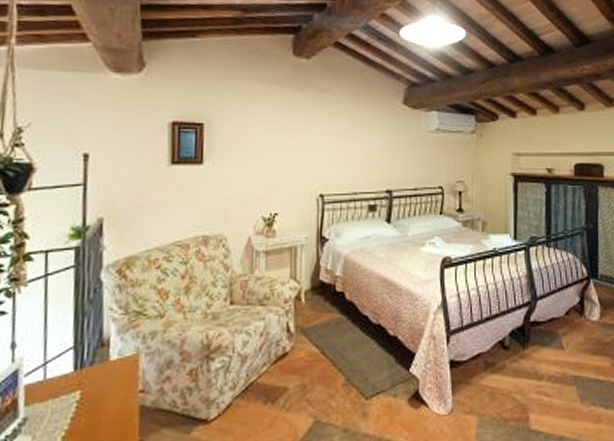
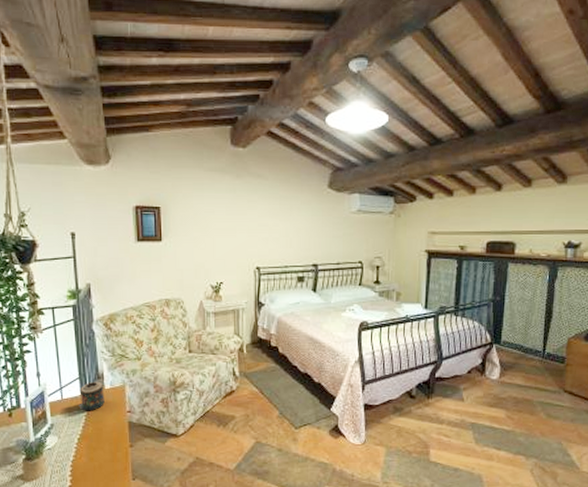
candle: none [69,350,109,395] -> present [79,381,105,411]

